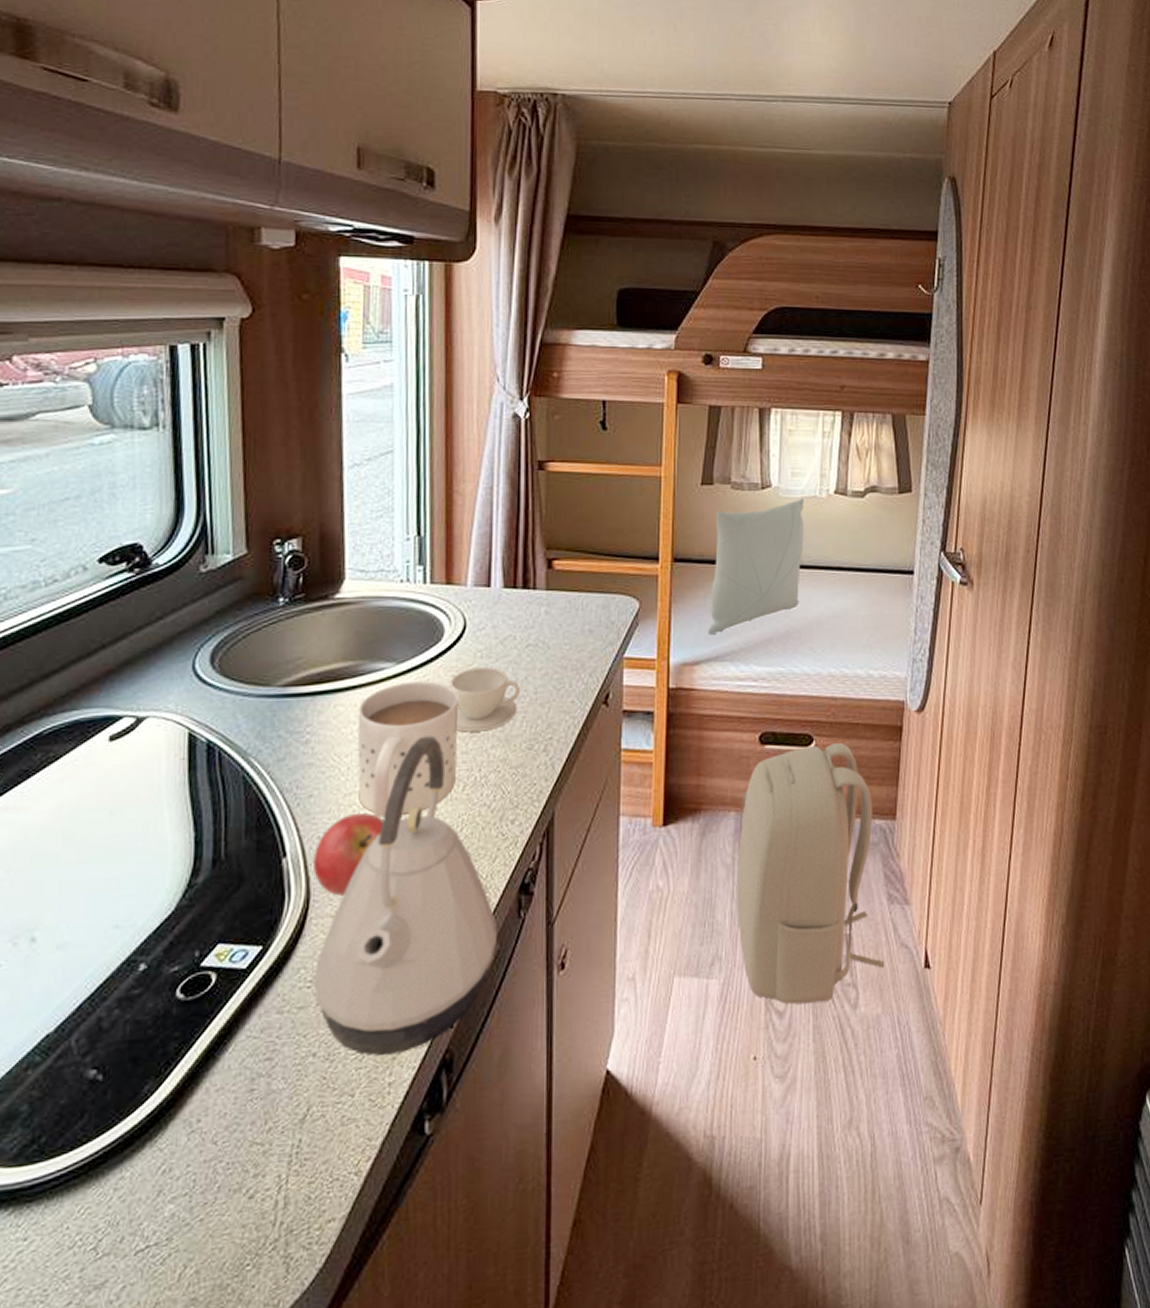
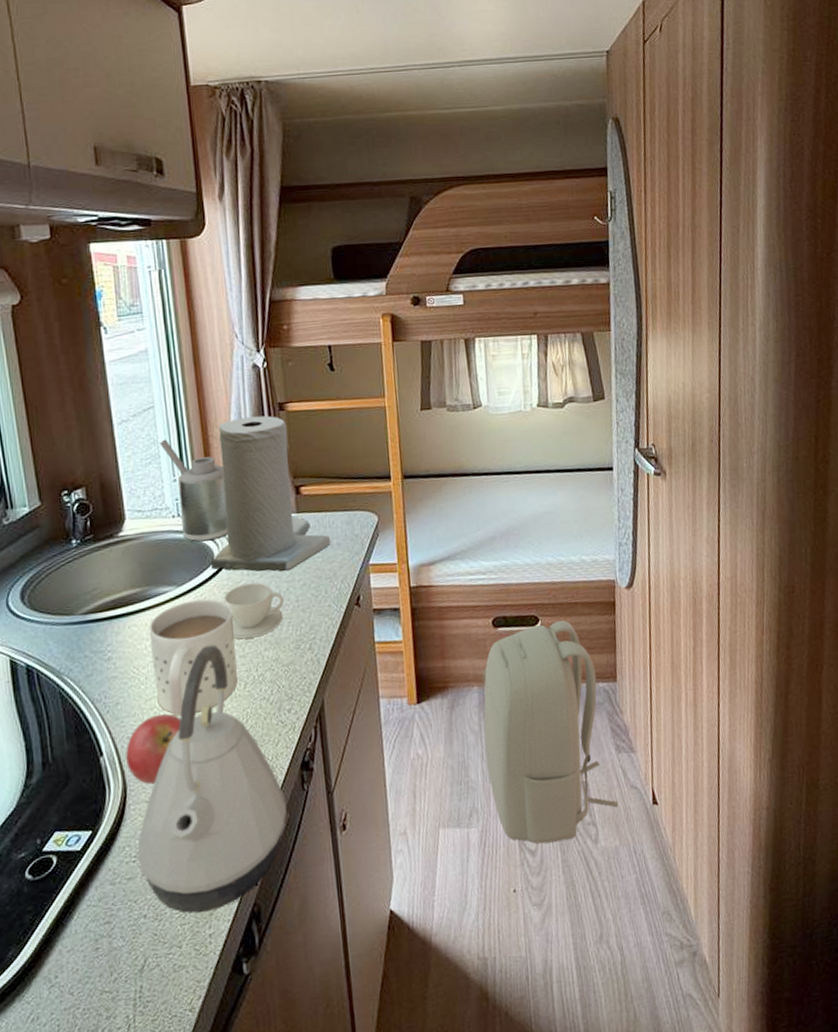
soap dispenser: none [395,490,466,613] -> present [159,439,229,542]
paper towel: none [438,473,582,657] -> present [210,415,331,572]
pillow: present [707,498,805,635] -> none [436,413,516,539]

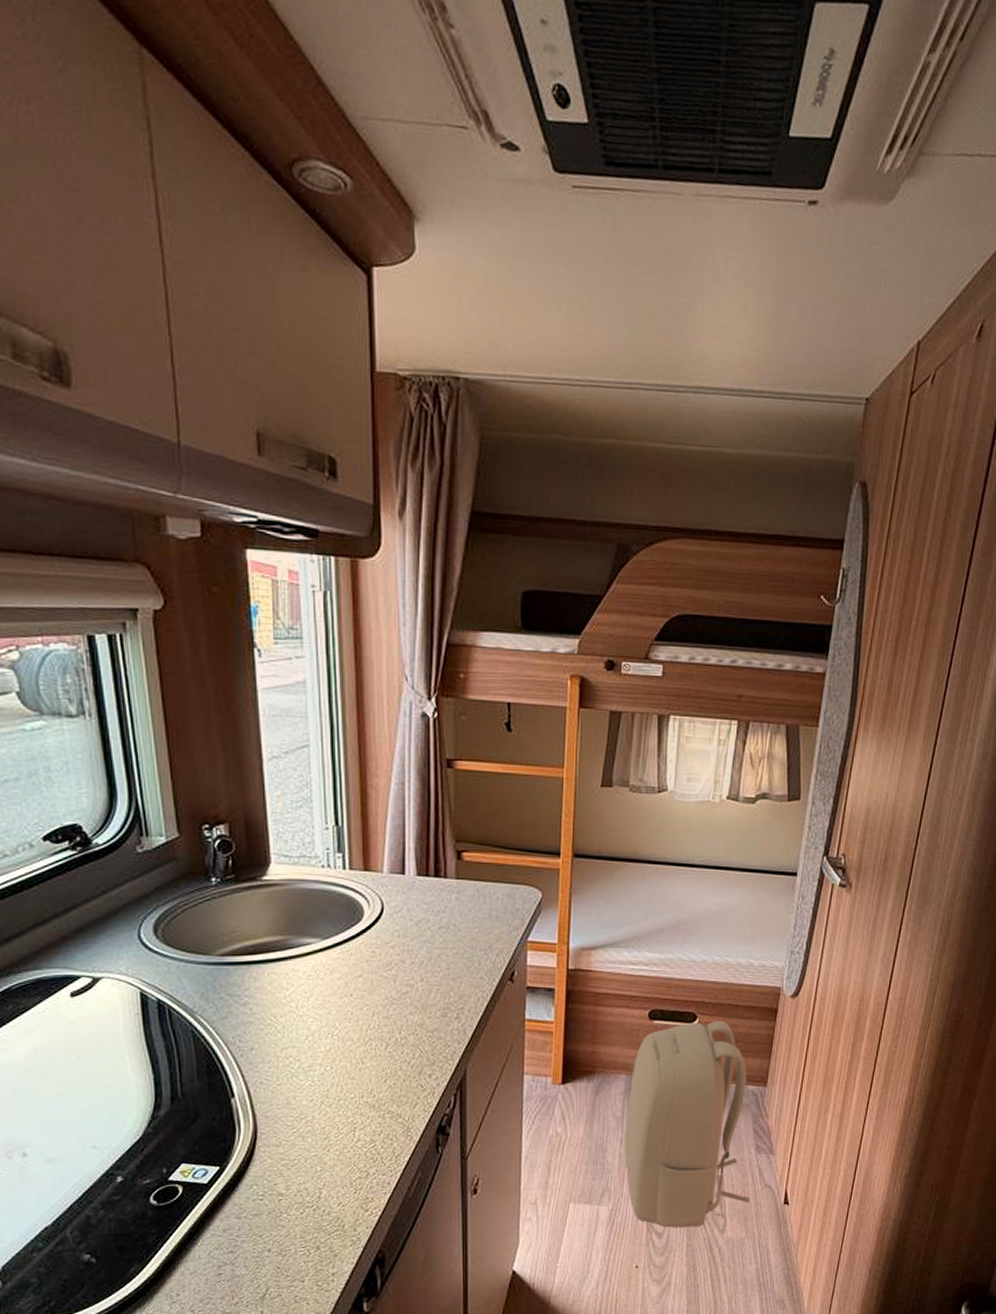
fruit: present [126,713,181,785] -> none [258,1063,318,1130]
kettle: present [137,644,288,913] -> none [264,1002,420,1253]
mug: present [148,598,238,717] -> none [289,955,380,1069]
soap dispenser: present [159,439,229,542] -> none [313,783,382,896]
paper towel: present [210,415,331,572] -> none [359,770,490,938]
teacup: present [223,582,284,640] -> none [370,945,434,1000]

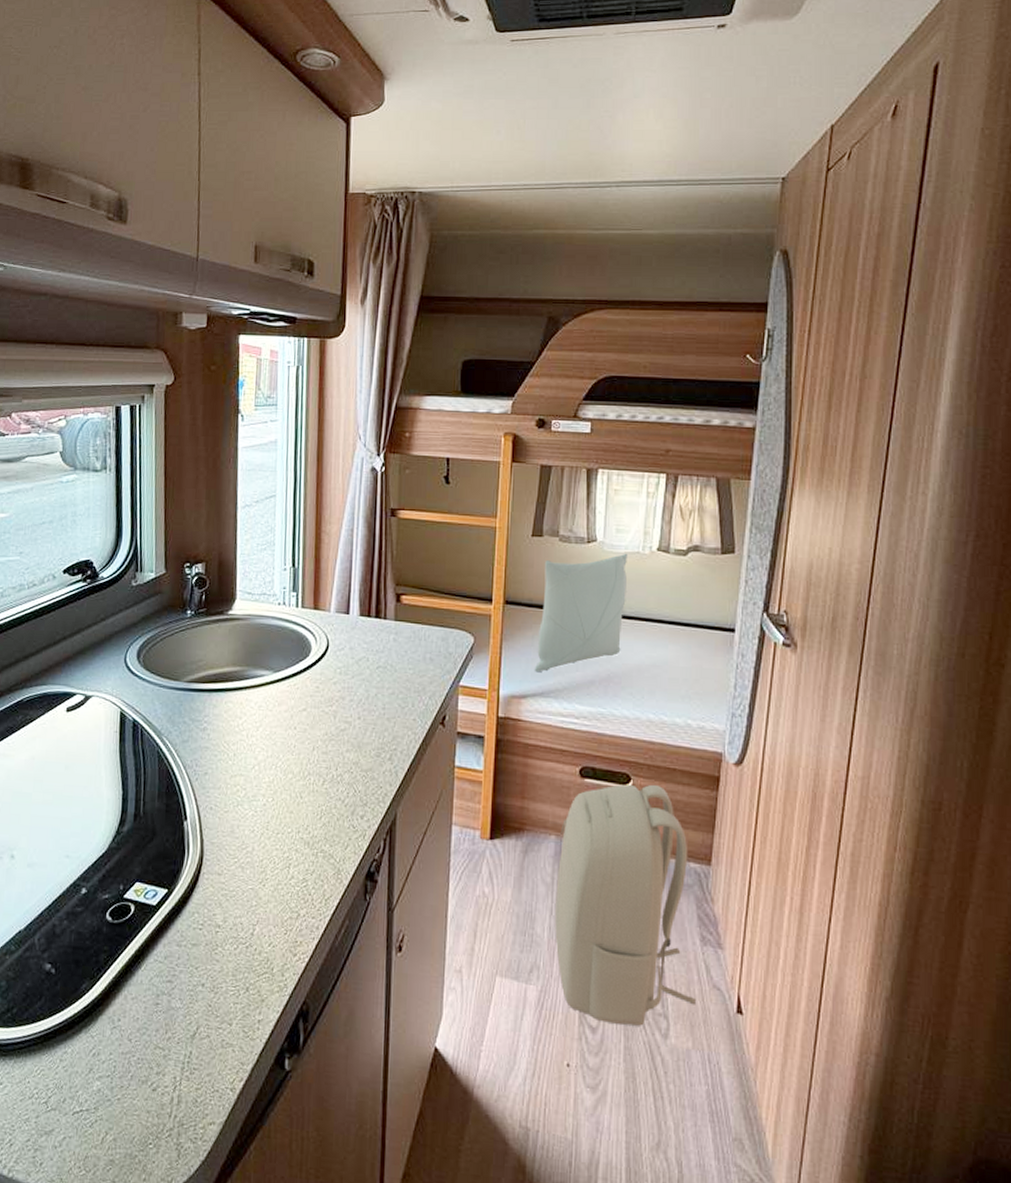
pillow: none [604,802,699,924] -> present [534,553,628,673]

